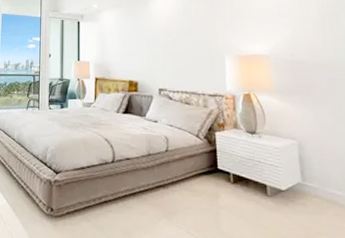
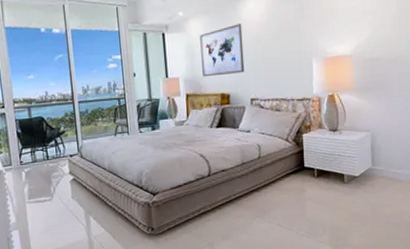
wall art: none [111,17,154,64] -> present [200,23,245,77]

